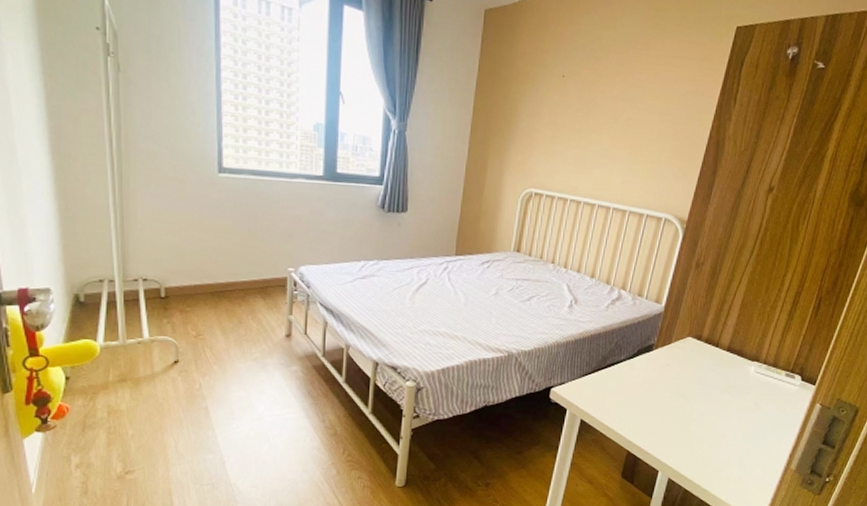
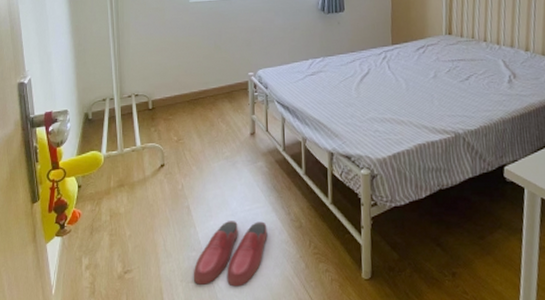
slippers: none [209,425,298,491] -> present [193,221,268,287]

